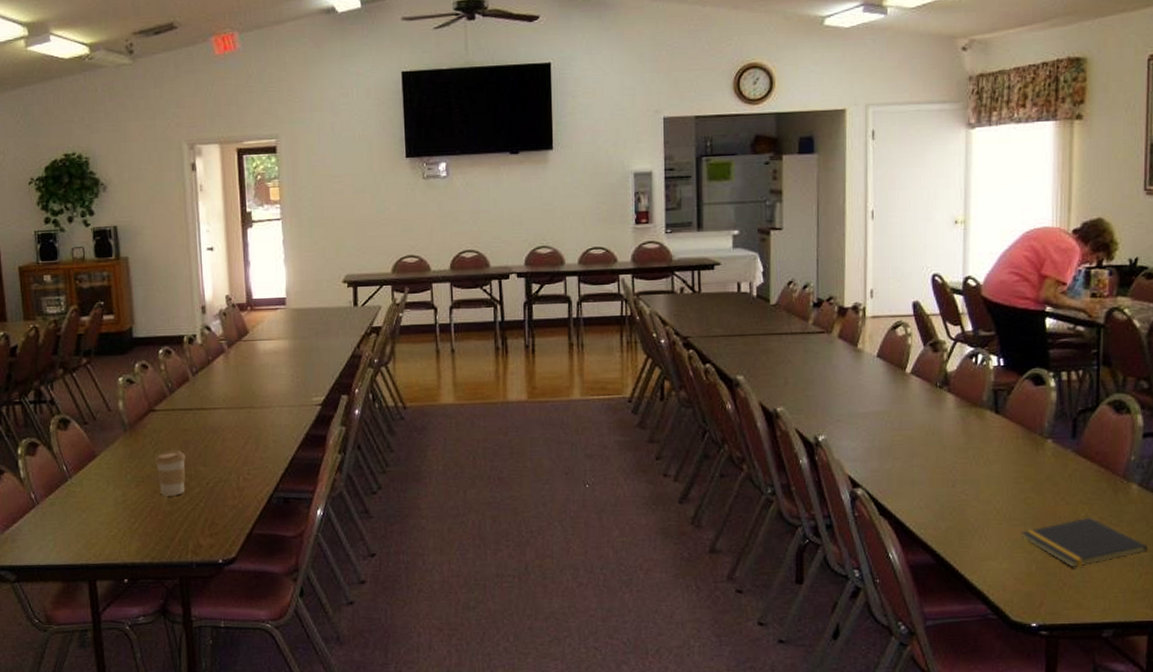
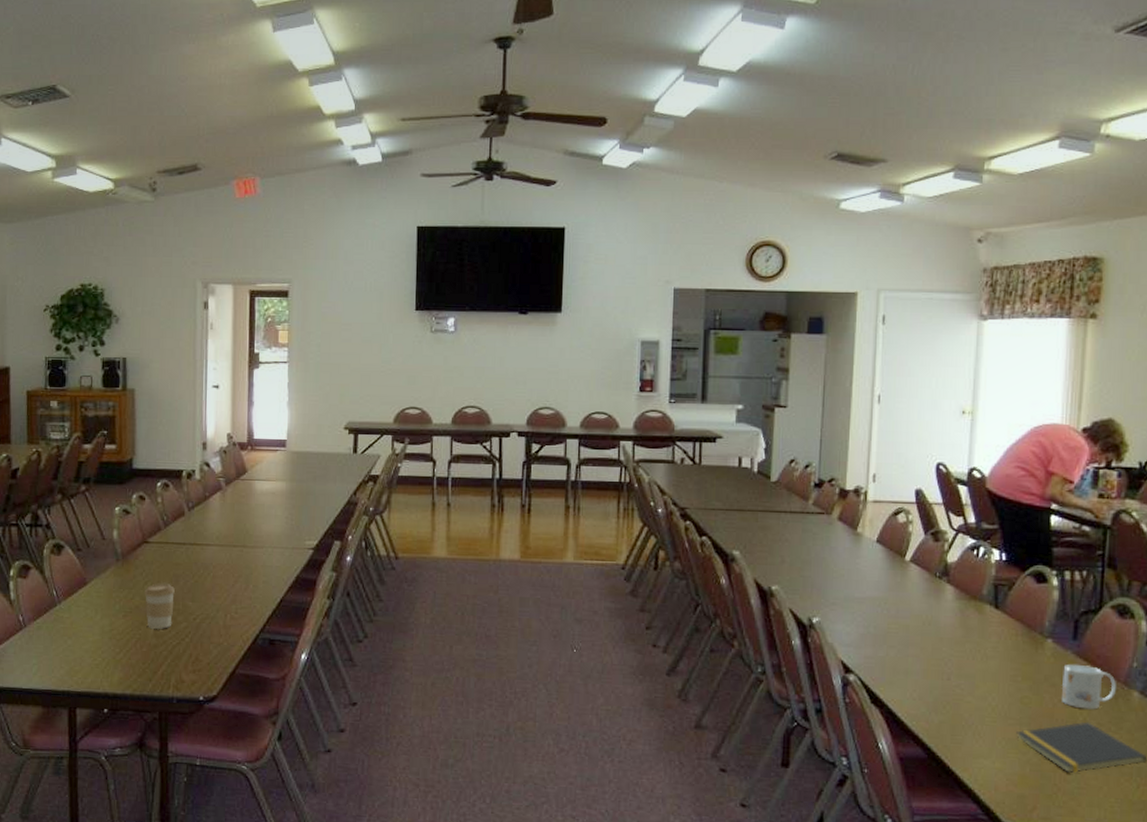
mug: none [1062,462,1117,505] -> present [1061,663,1117,710]

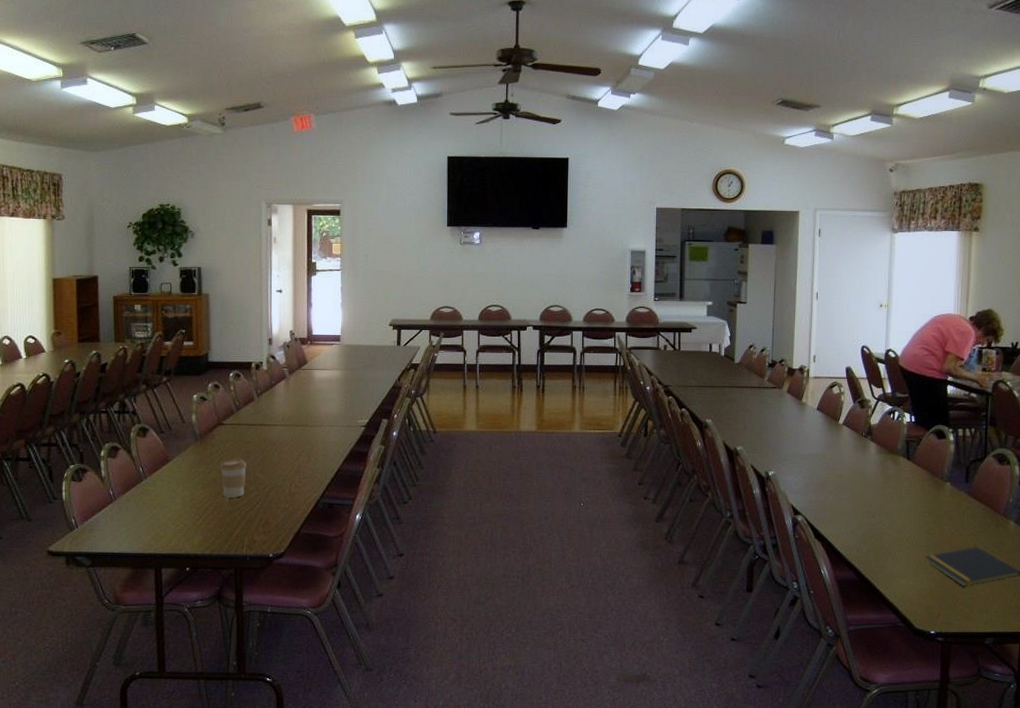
mug: present [1061,663,1117,710] -> none [957,501,999,537]

